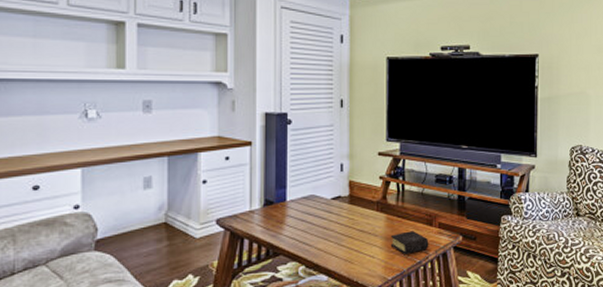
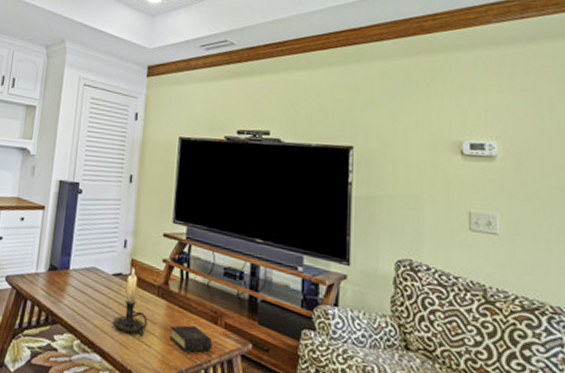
candle holder: none [336,188,370,250] -> present [112,266,148,336]

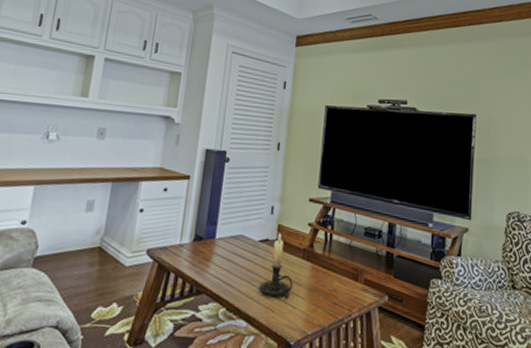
book: present [169,325,213,353] -> none [313,284,353,310]

